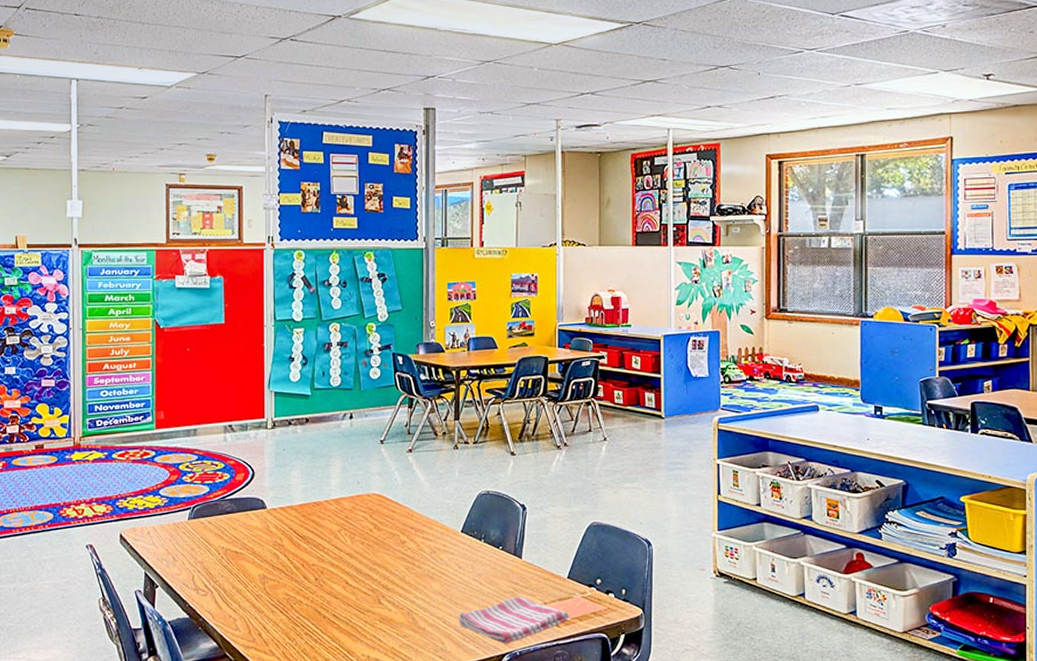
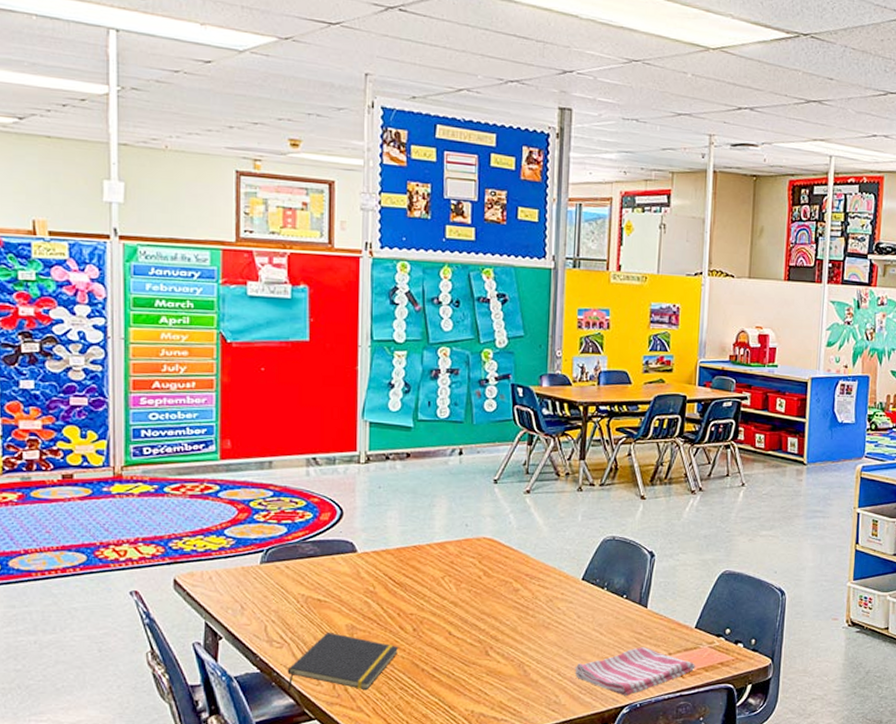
notepad: none [211,581,304,636] -> present [287,632,399,691]

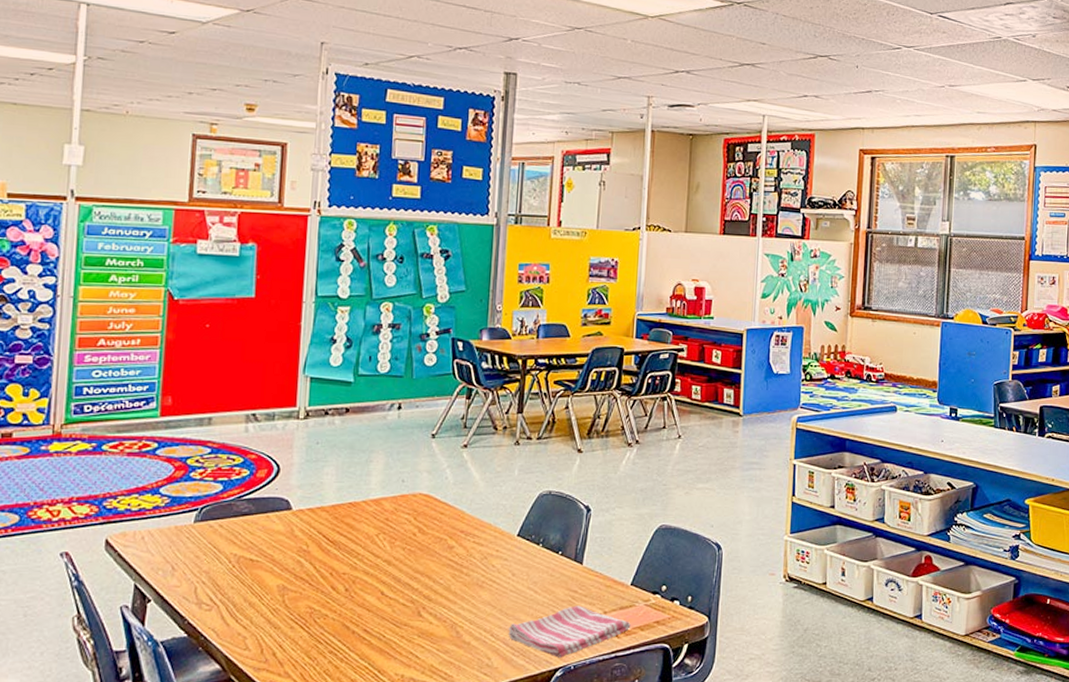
notepad: present [287,632,399,691] -> none [214,593,330,656]

